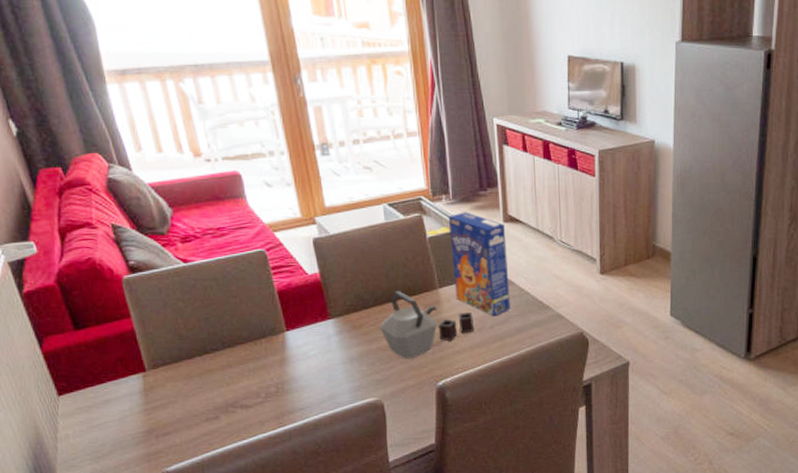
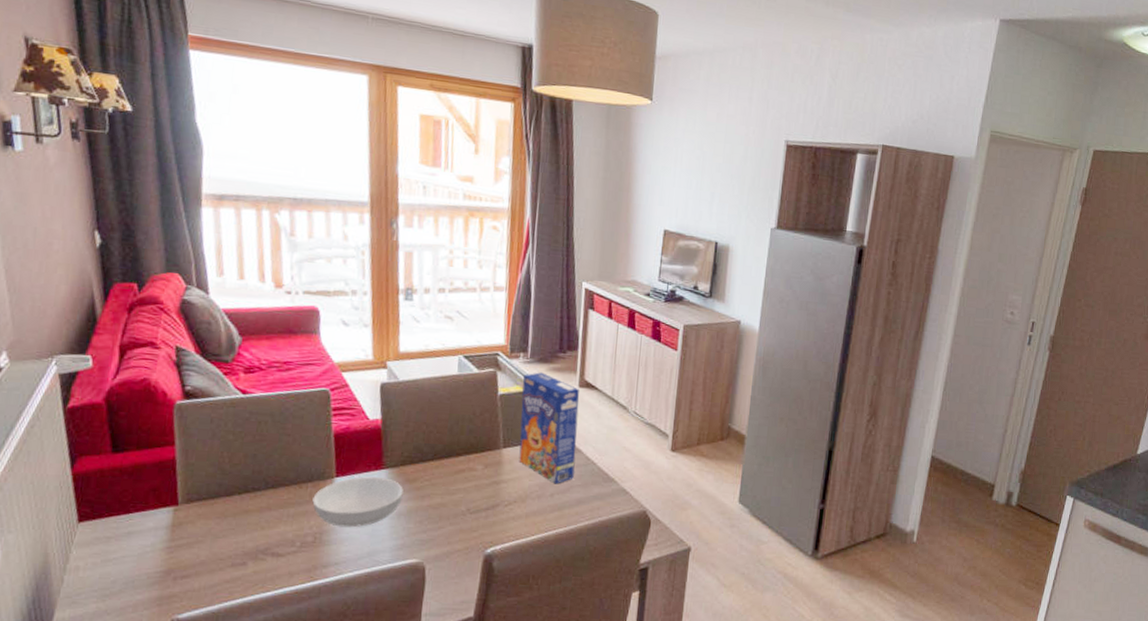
serving bowl: none [268,327,352,376] -> present [312,476,403,528]
kettle: present [379,290,474,359] -> none [434,446,534,521]

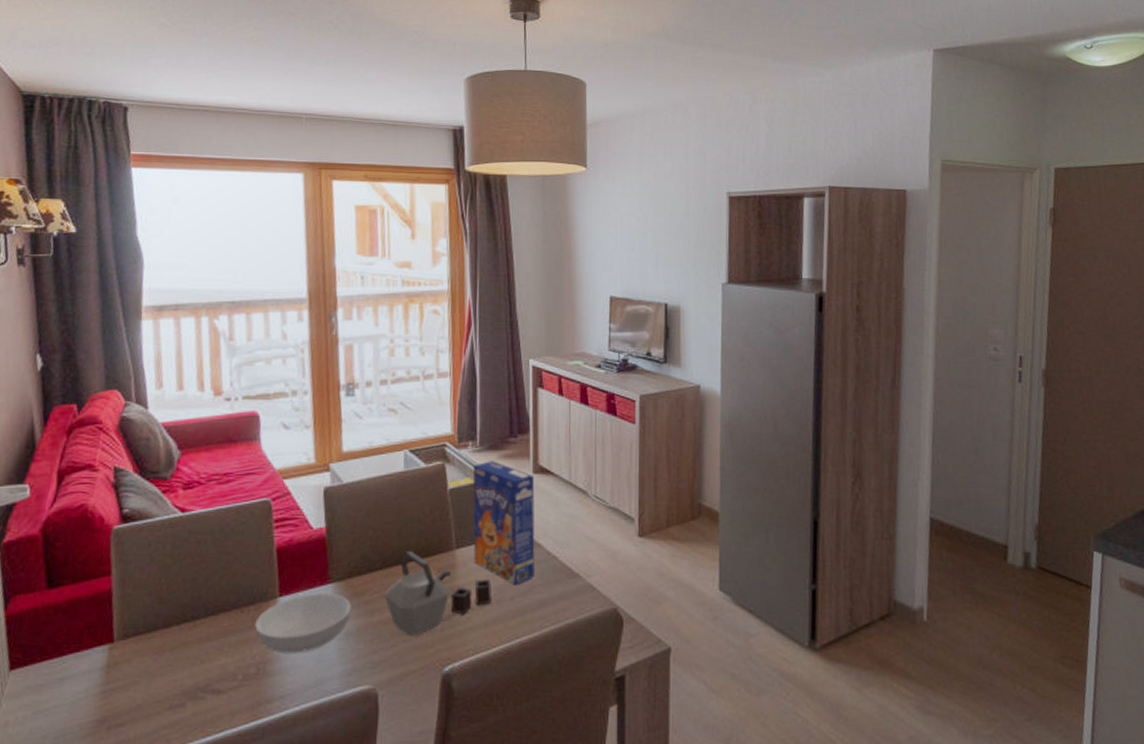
kettle: none [434,446,534,521] -> present [384,550,492,636]

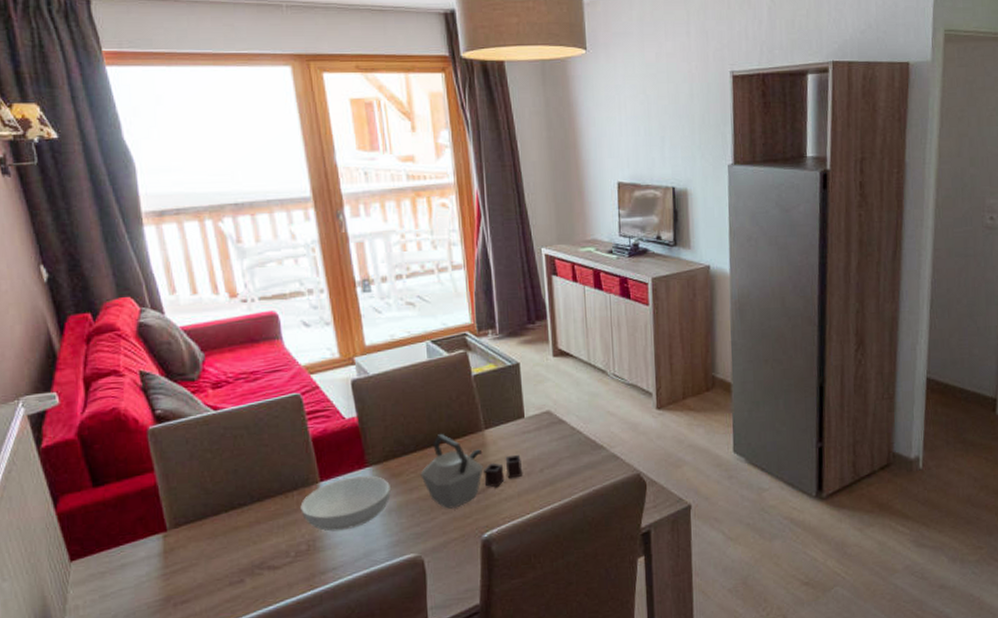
cereal box: present [472,461,535,585] -> none [494,347,561,459]

